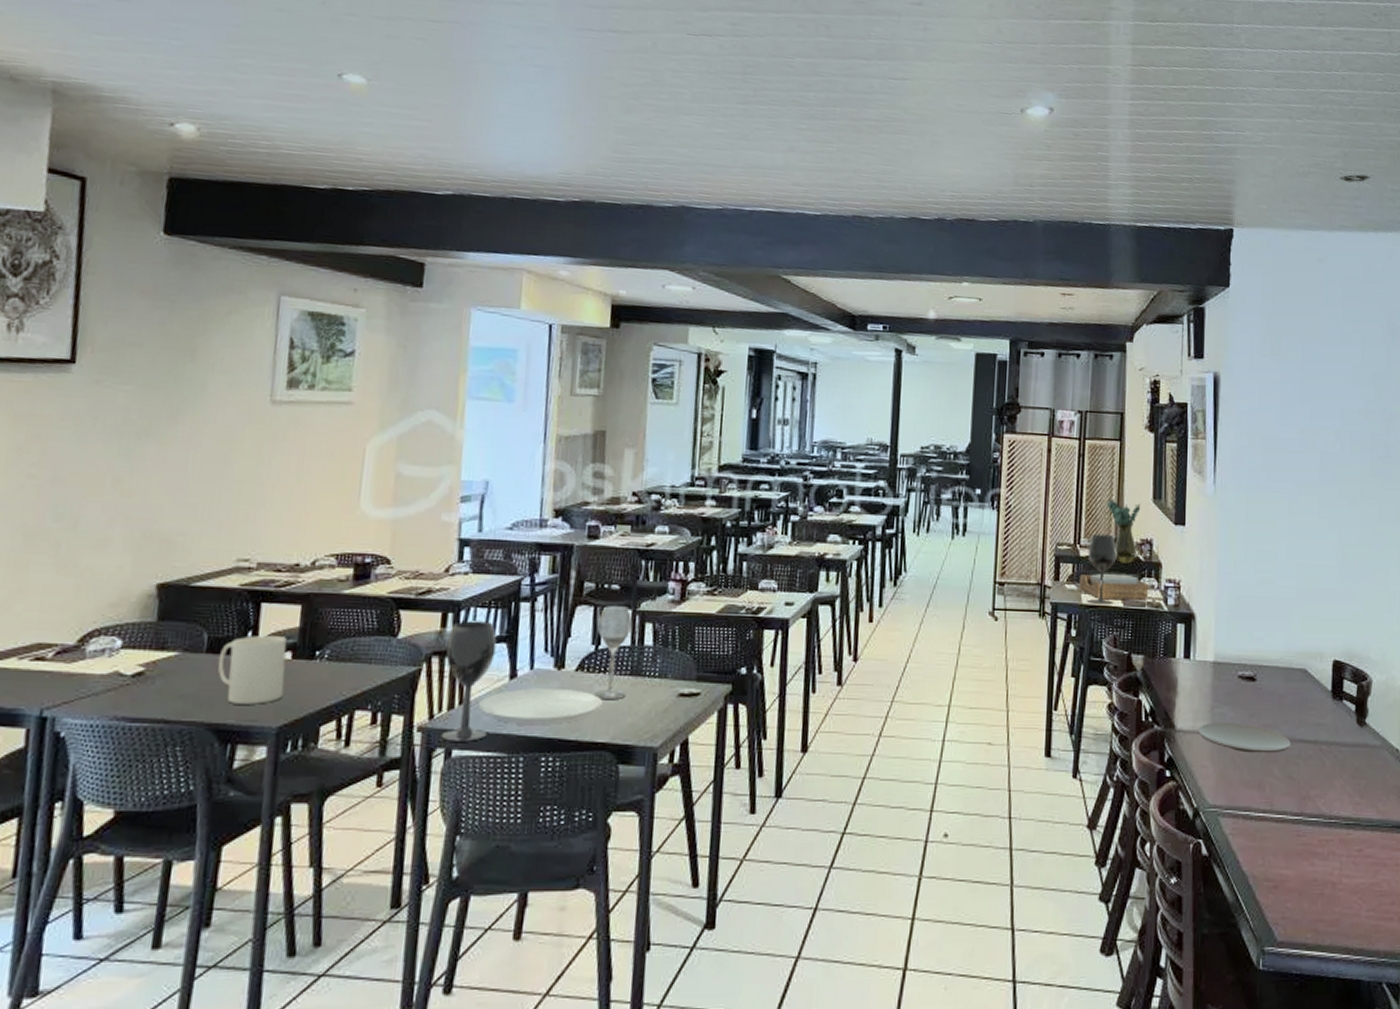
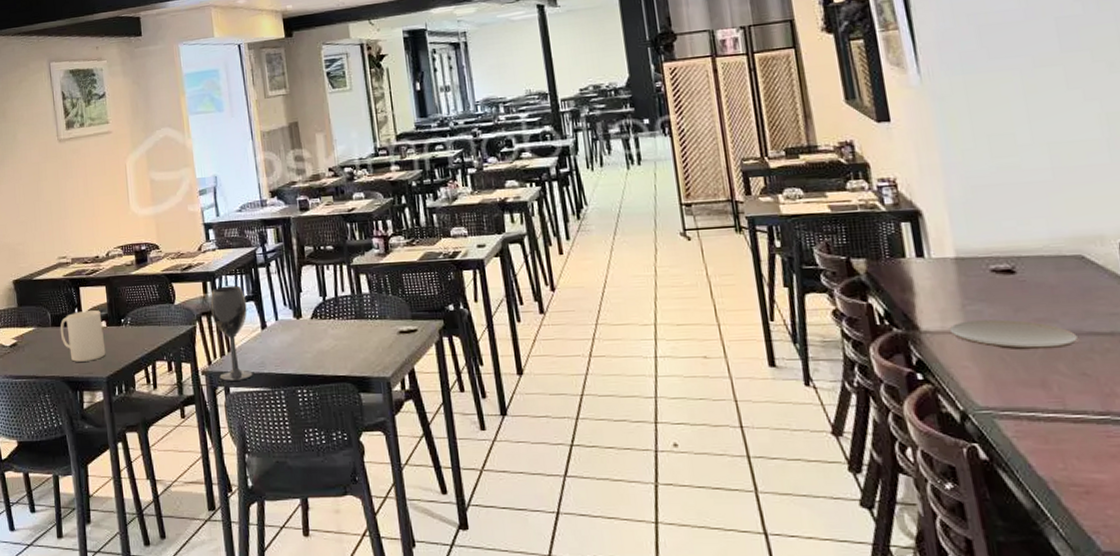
plate: present [478,688,602,726] -> none [242,334,337,365]
wineglass: present [594,606,633,699] -> none [321,263,354,340]
napkin holder: present [1079,573,1149,600] -> none [774,179,860,208]
wineglass: present [1087,533,1117,606] -> none [778,142,821,214]
vase: present [1106,499,1141,564] -> none [791,107,837,169]

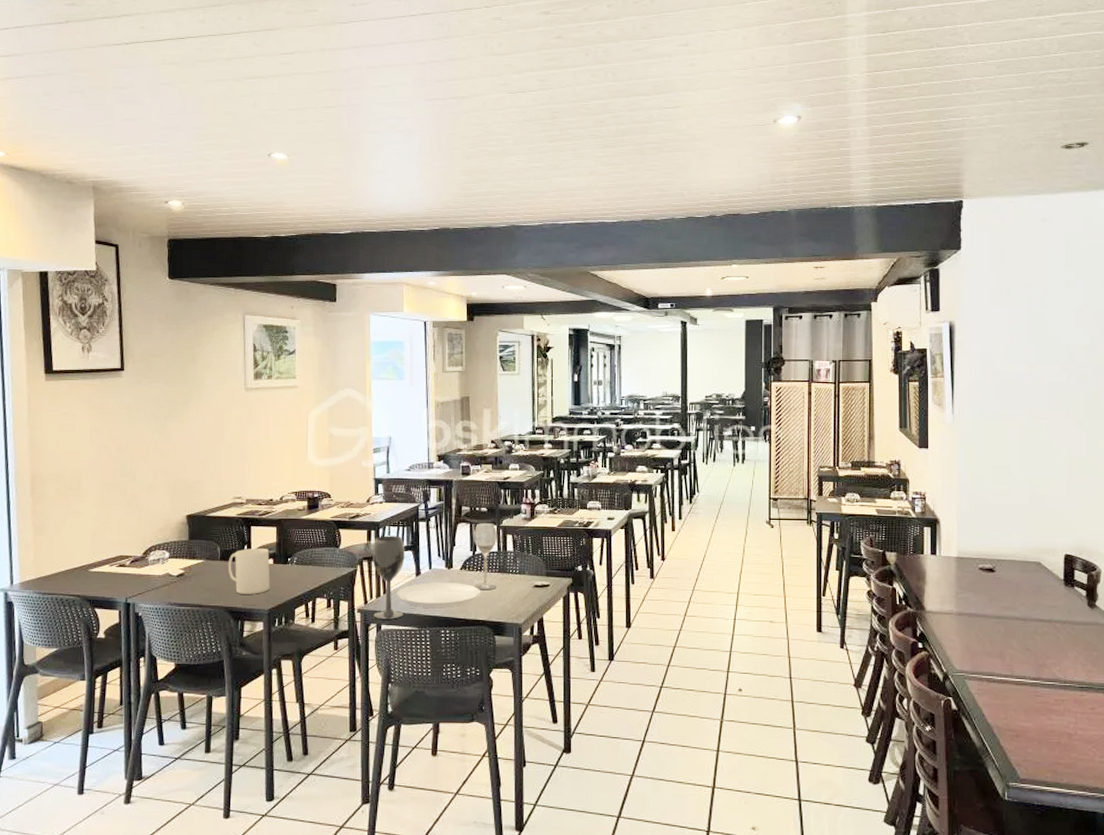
plate: none [242,334,337,365] -> present [396,582,480,608]
wineglass: none [321,263,354,340] -> present [473,523,498,589]
plate: present [949,319,1078,350] -> none [945,605,1028,630]

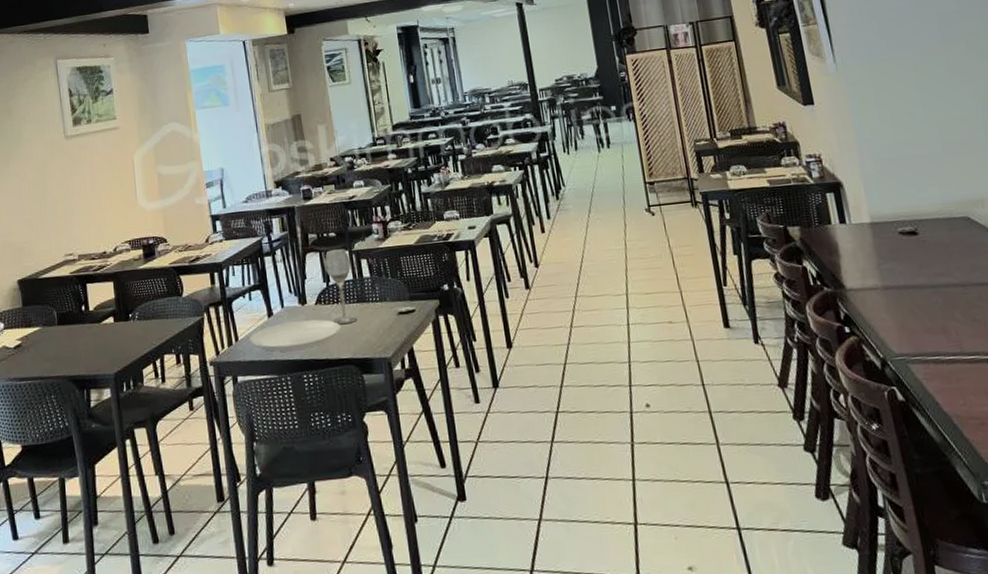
cup: present [228,548,270,594] -> none [66,306,114,360]
wine glass: present [372,535,405,619] -> none [218,275,260,371]

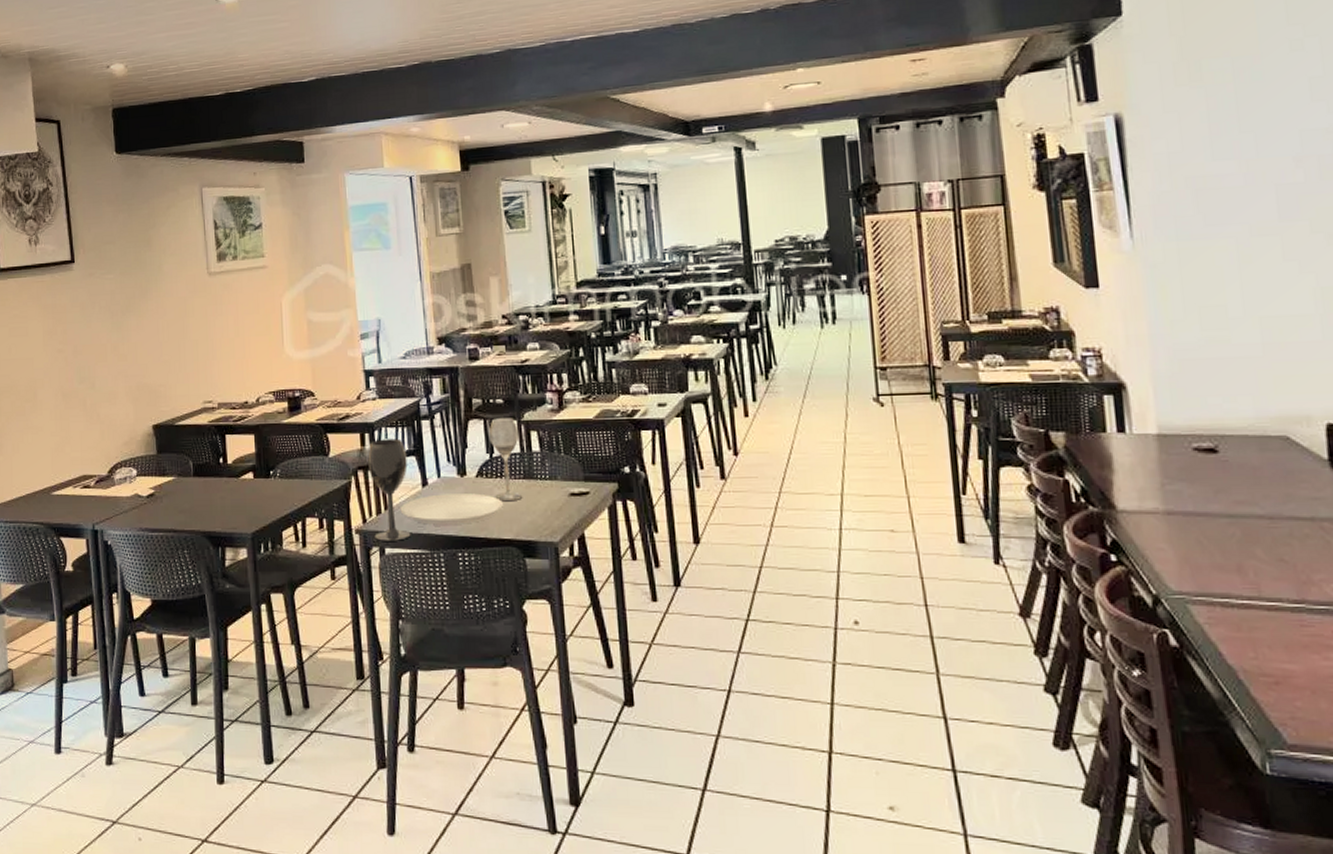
wine glass: none [218,275,260,371] -> present [368,438,411,541]

